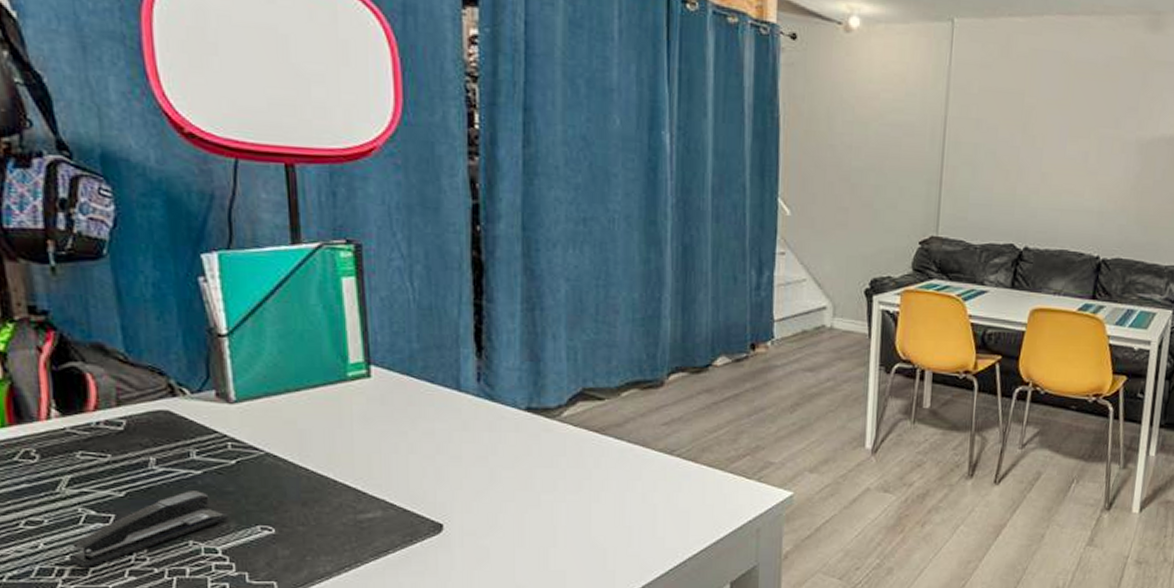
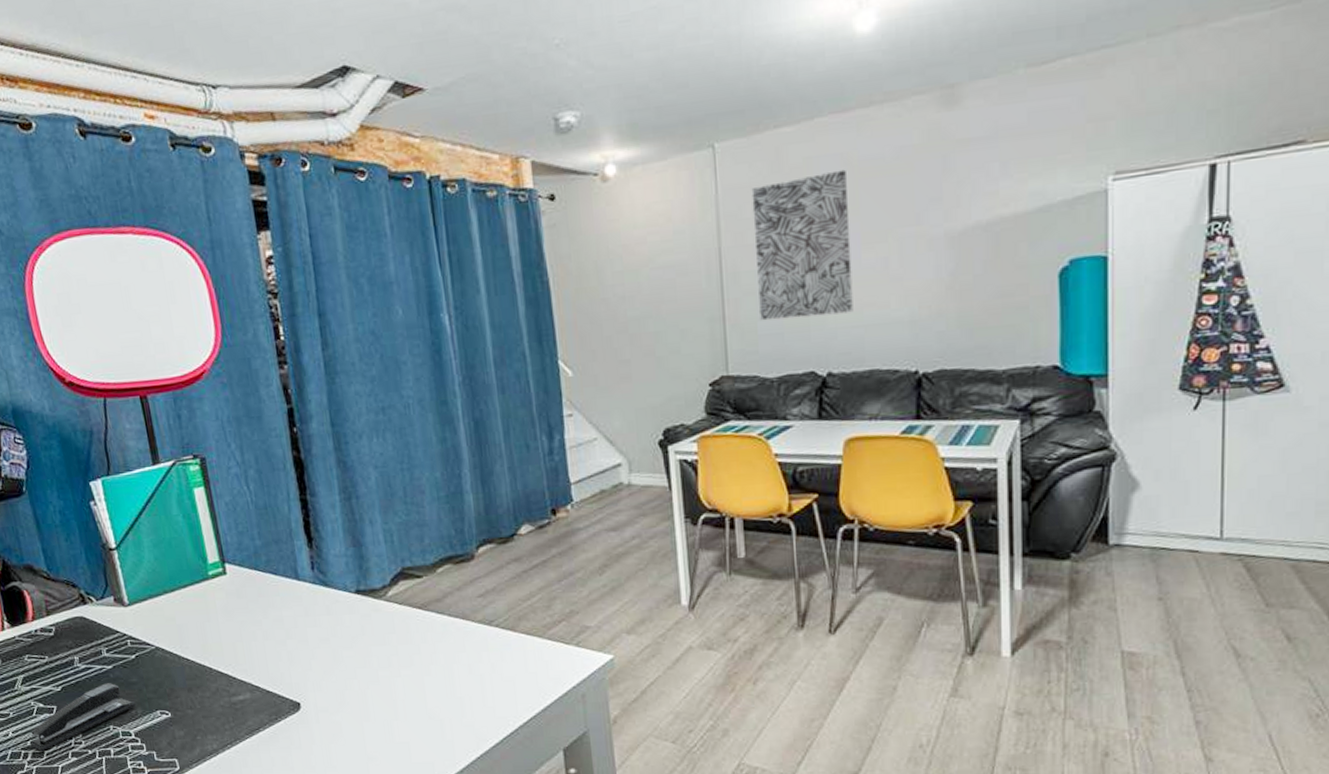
wall art: none [973,66,1064,196] -> present [751,169,853,321]

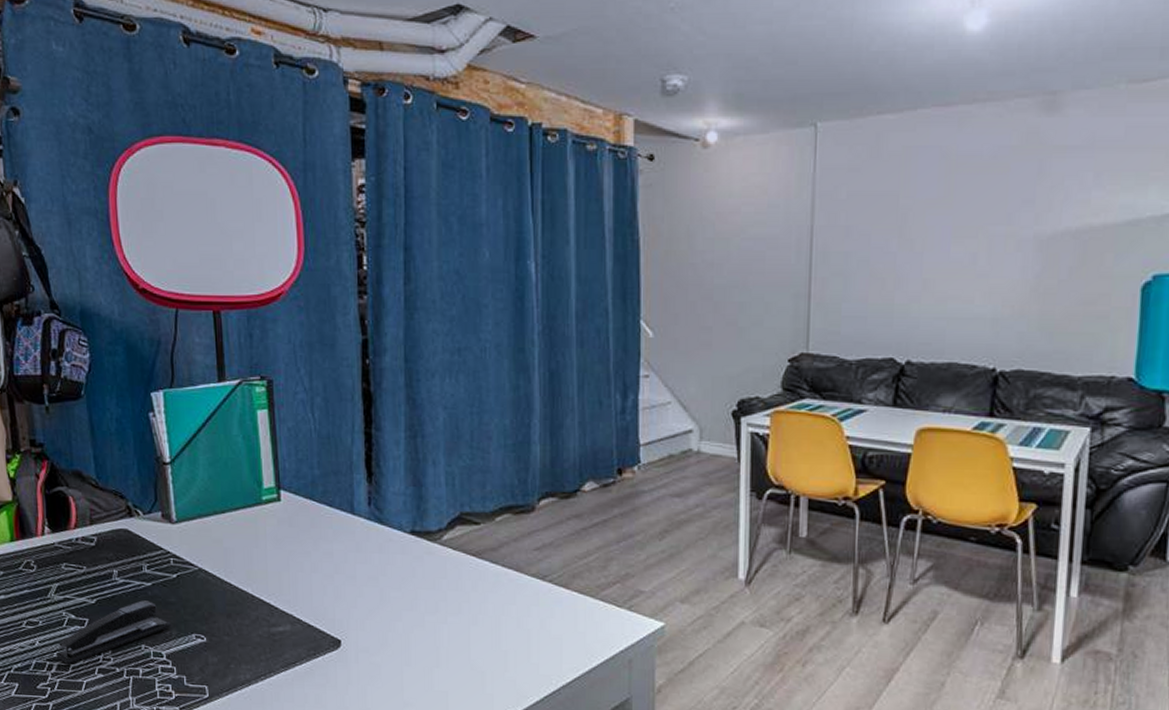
wall art: present [751,169,853,321] -> none [845,162,943,304]

